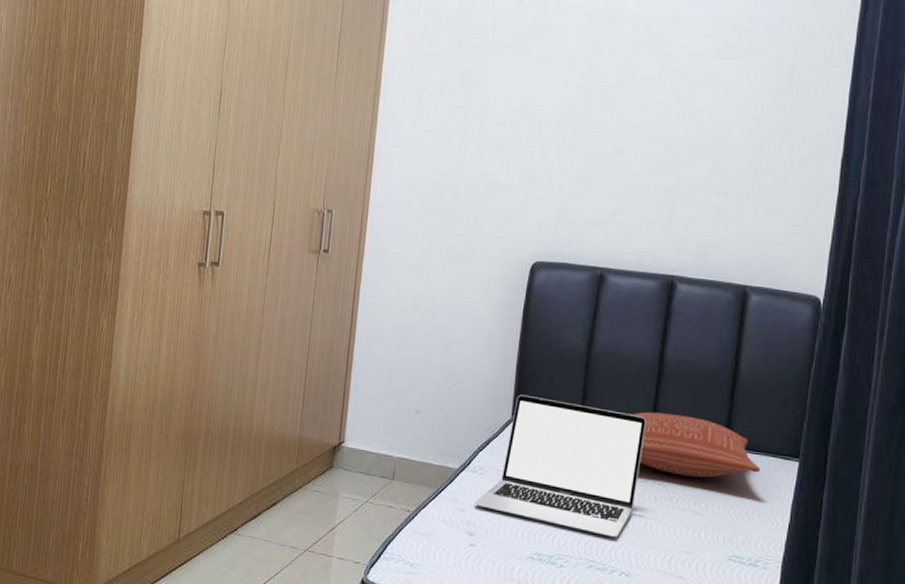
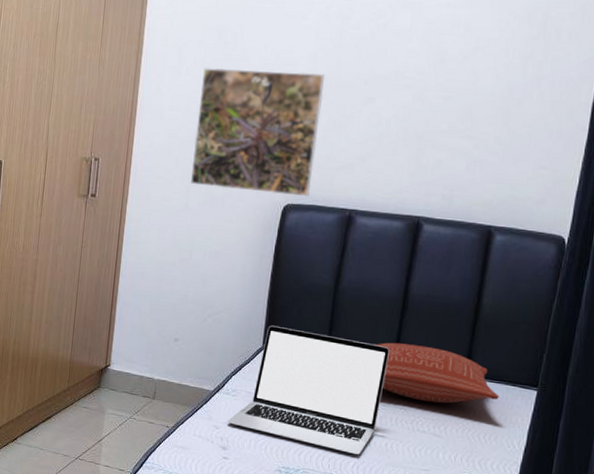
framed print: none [431,114,573,254] -> present [190,67,326,197]

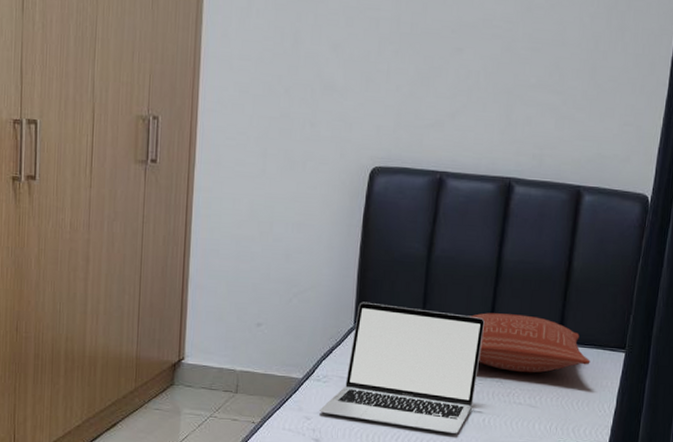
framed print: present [190,67,326,197] -> none [266,10,411,159]

